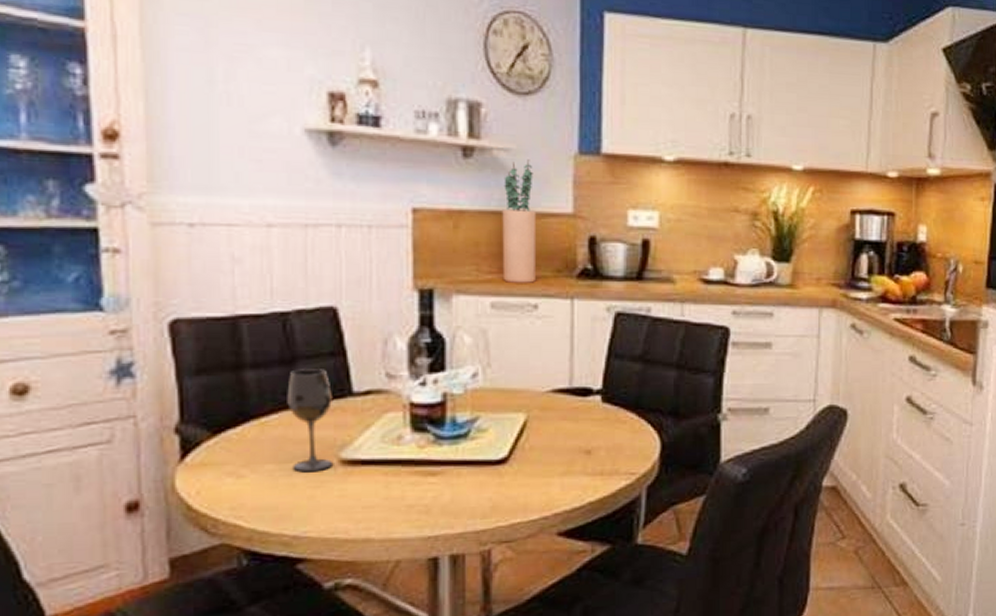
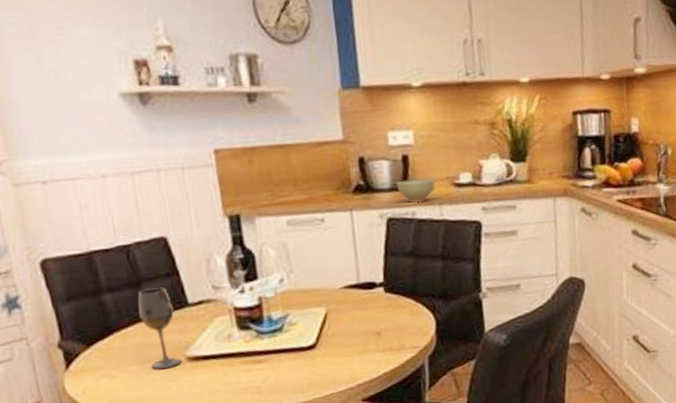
vase: present [502,159,537,284] -> none [283,98,320,204]
bowl: none [631,269,679,298] -> present [396,179,435,204]

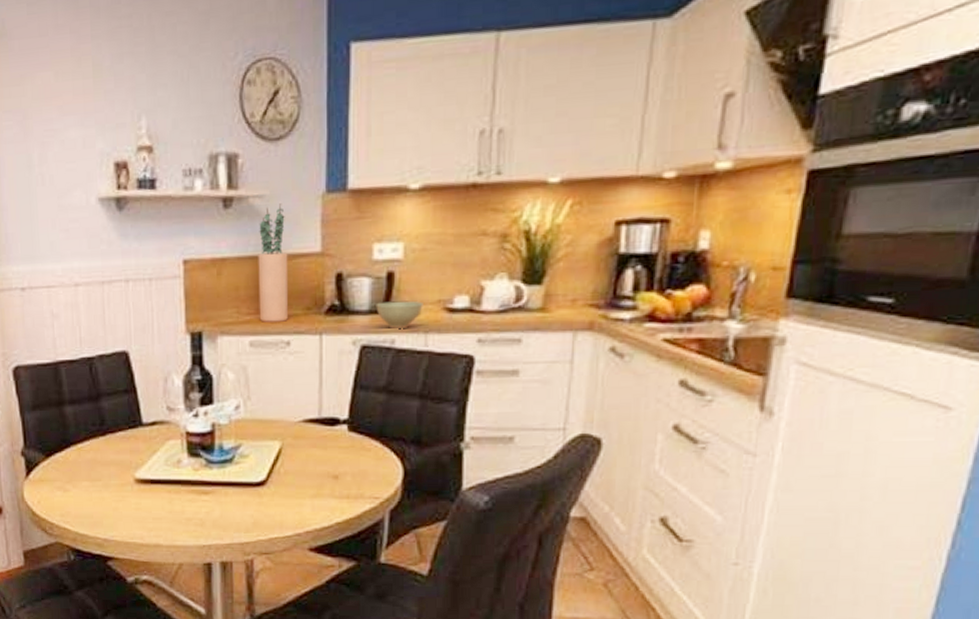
wine glass: present [138,287,181,370] -> none [95,404,130,489]
vase: none [283,98,320,204] -> present [258,203,289,324]

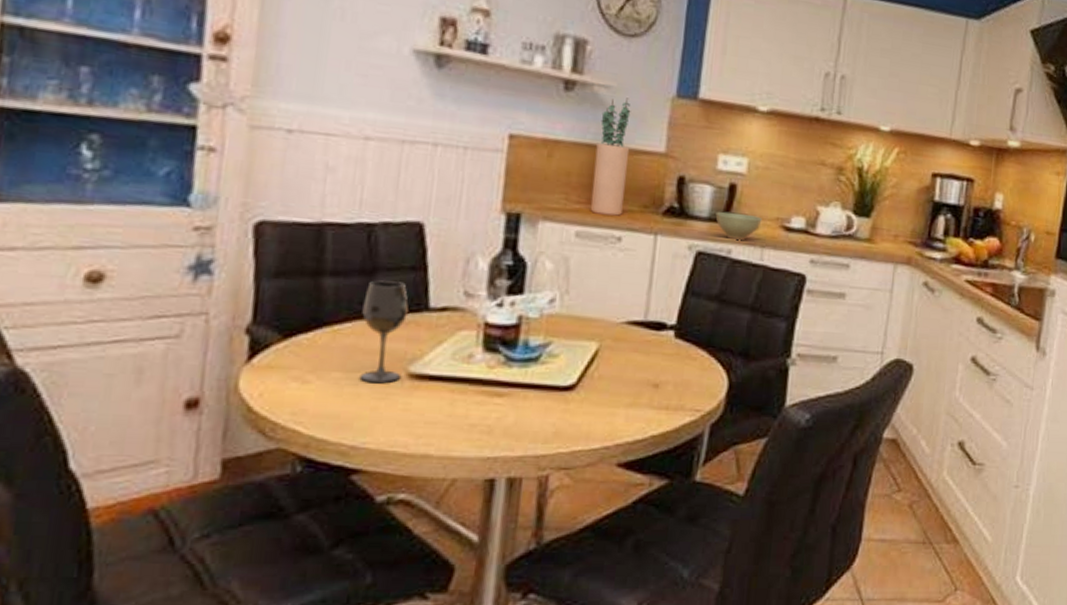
wine glass: none [95,404,130,489] -> present [359,280,409,384]

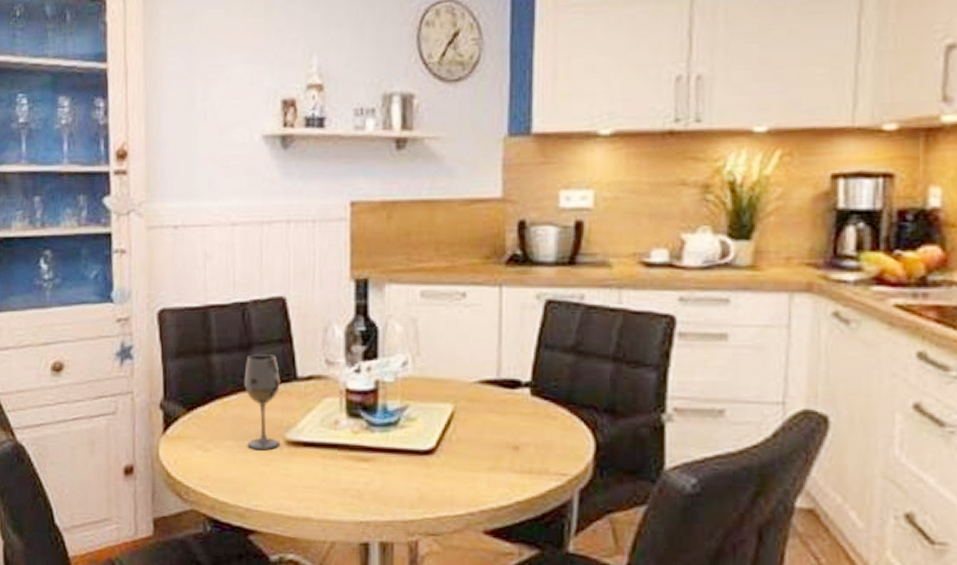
vase: present [590,97,631,217] -> none [432,146,466,272]
bowl: present [715,211,762,241] -> none [563,253,616,284]

